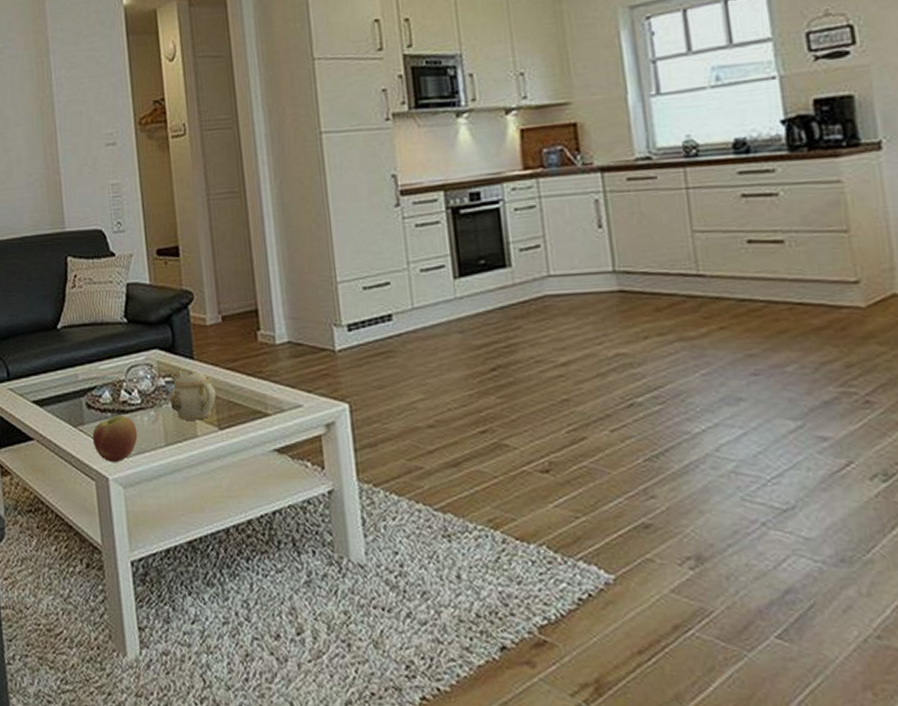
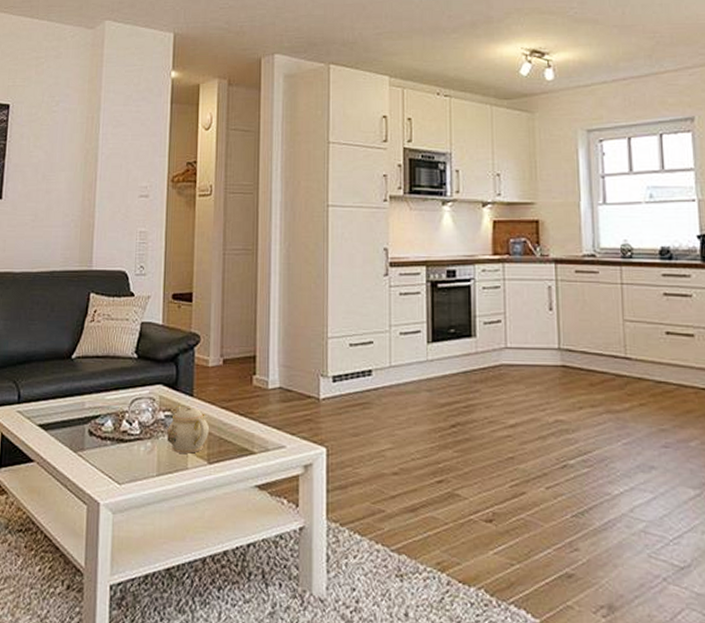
apple: present [92,415,138,462] -> none [89,443,133,488]

